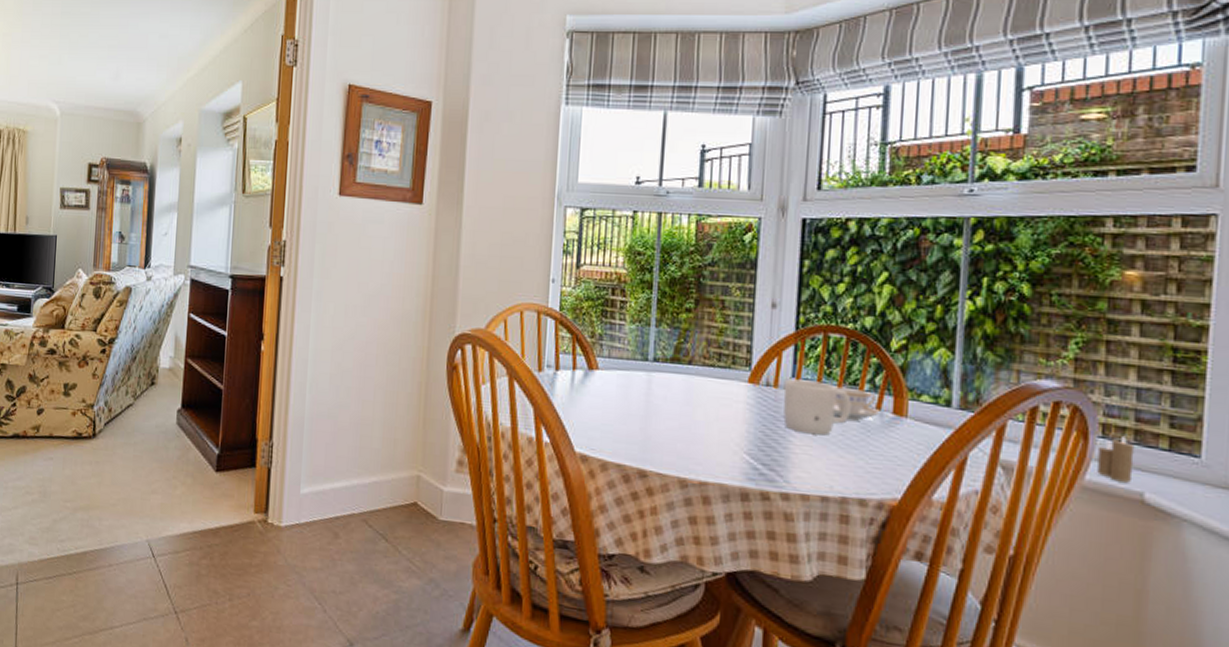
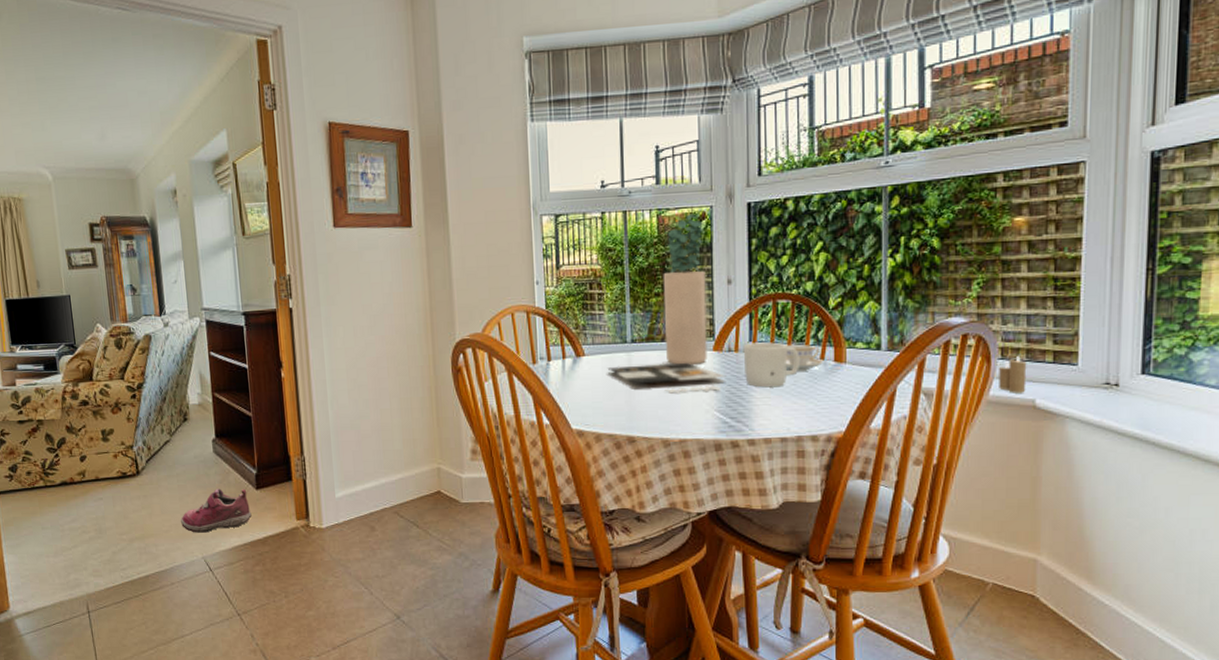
shoe: none [130,465,207,513] -> present [181,488,252,533]
magazine: none [622,386,761,430] -> present [607,362,726,394]
vase: none [692,216,749,396] -> present [663,207,707,365]

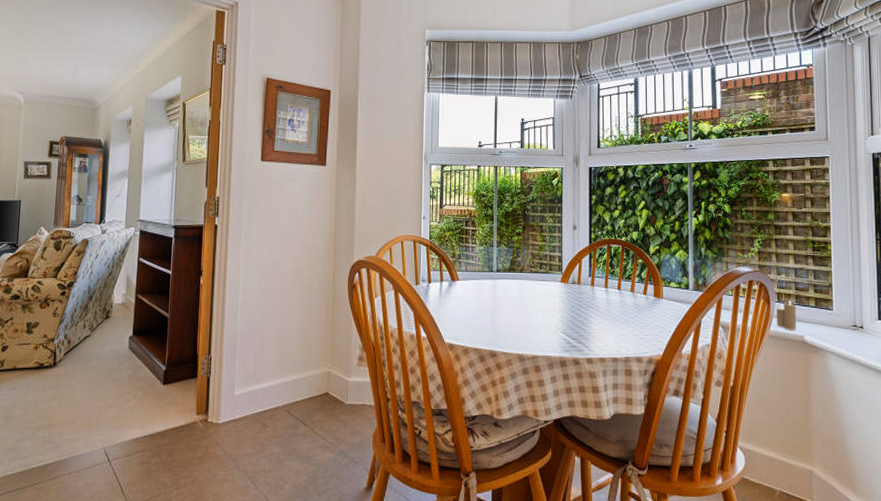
shoe: present [181,488,252,533] -> none [88,382,156,424]
magazine: present [607,362,726,394] -> none [476,290,571,316]
vase: present [663,207,707,365] -> none [523,167,557,293]
mug: present [743,342,800,388] -> none [584,278,627,315]
teacup: present [785,344,823,371] -> none [616,280,645,303]

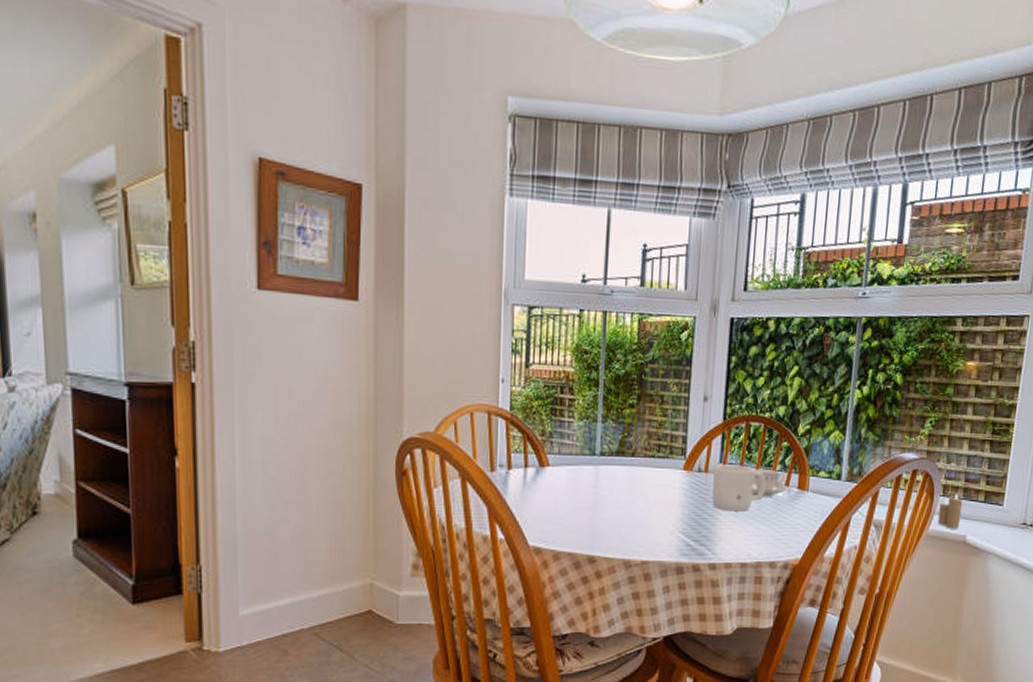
mug: none [584,278,627,315] -> present [712,464,766,512]
teacup: none [616,280,645,303] -> present [751,468,787,497]

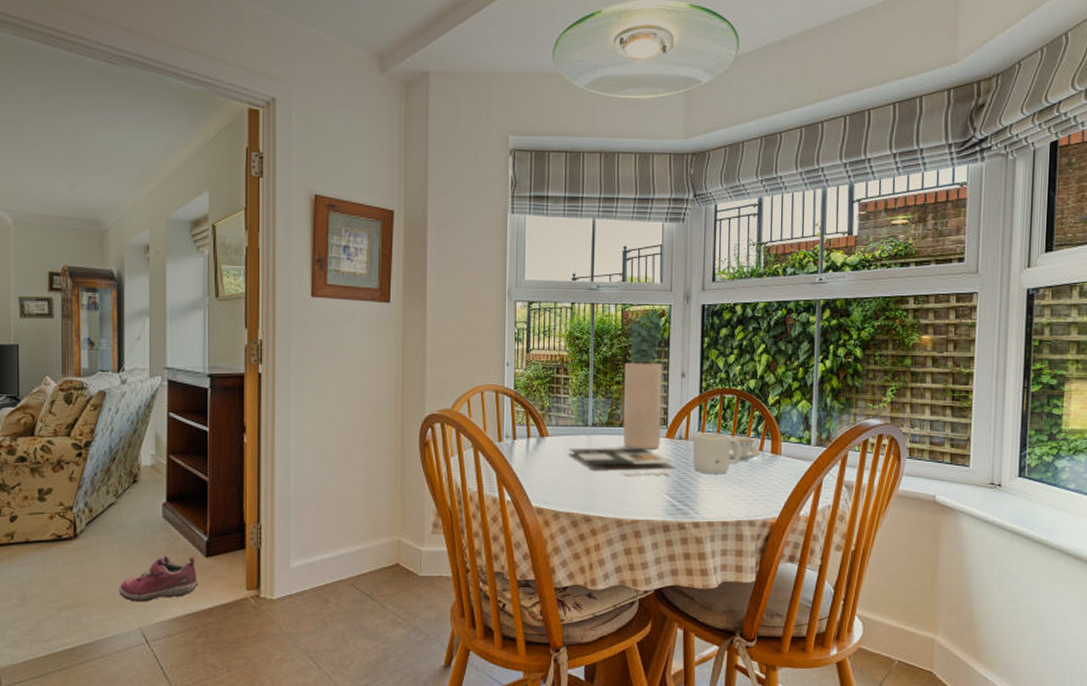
shoe: none [21,602,124,657] -> present [119,555,198,602]
magazine: none [572,480,694,513] -> present [568,447,677,476]
vase: none [635,315,685,483] -> present [623,304,663,450]
candle: present [938,493,963,529] -> none [907,455,930,489]

